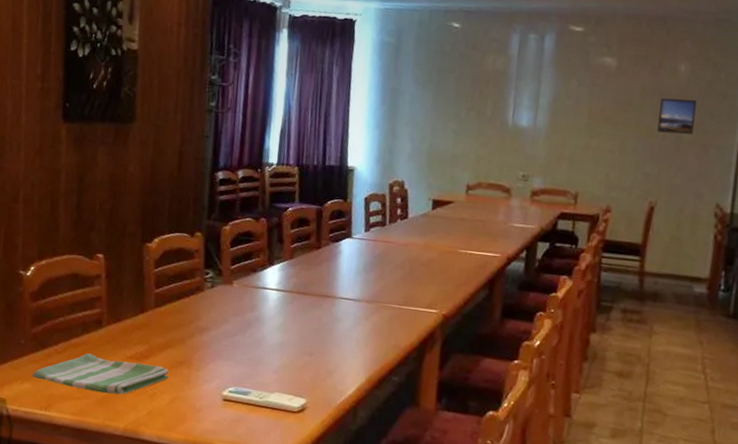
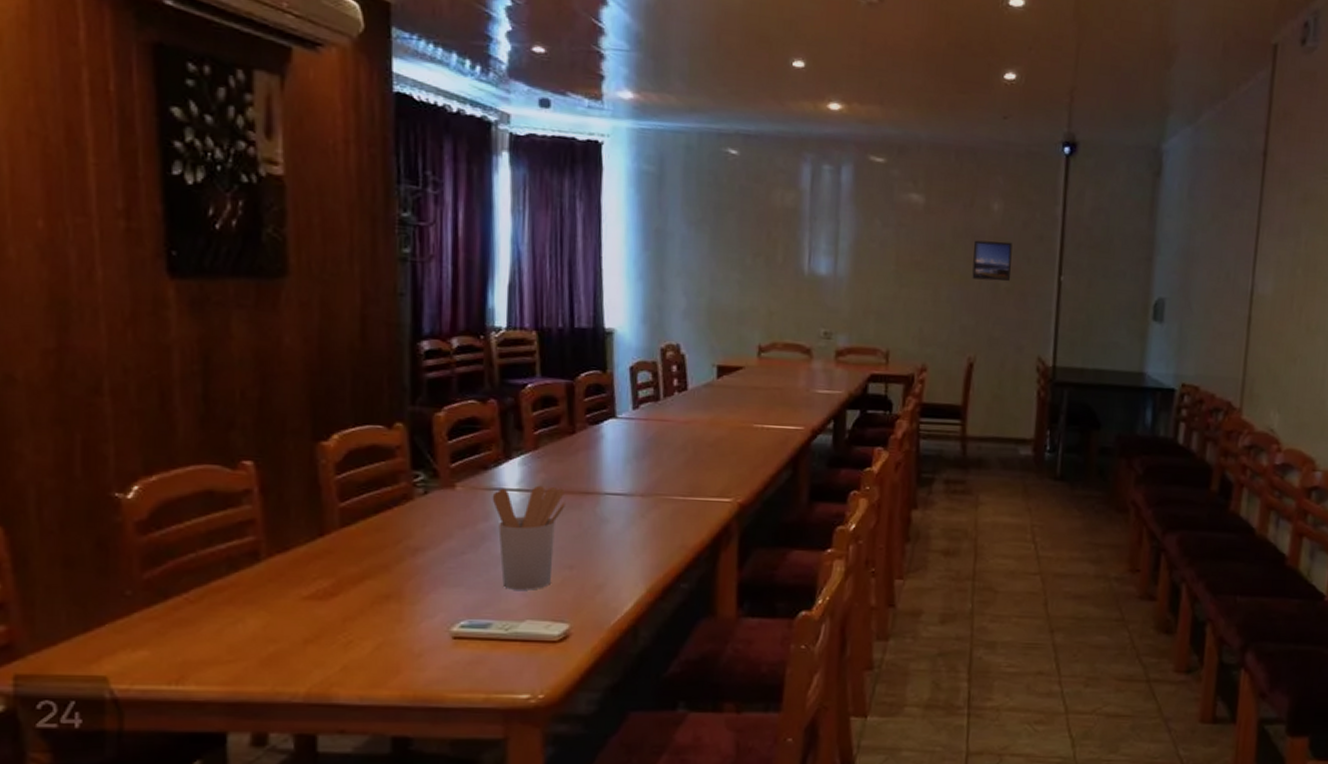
dish towel: present [32,353,169,395] -> none [149,599,370,650]
utensil holder: none [257,287,310,369] -> present [492,485,566,590]

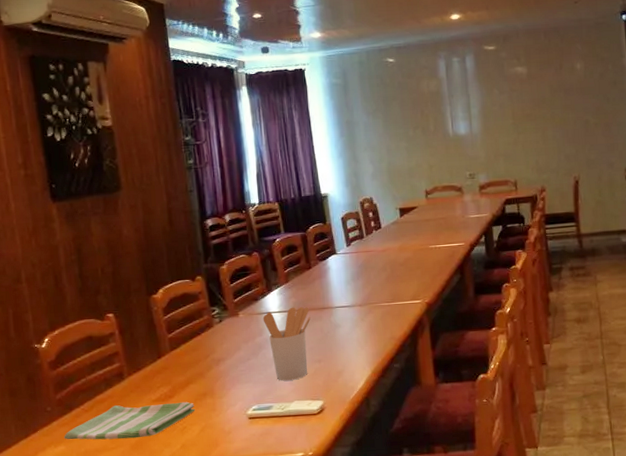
dish towel: none [149,599,370,650] -> present [64,402,195,440]
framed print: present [972,240,1013,282] -> none [566,89,597,120]

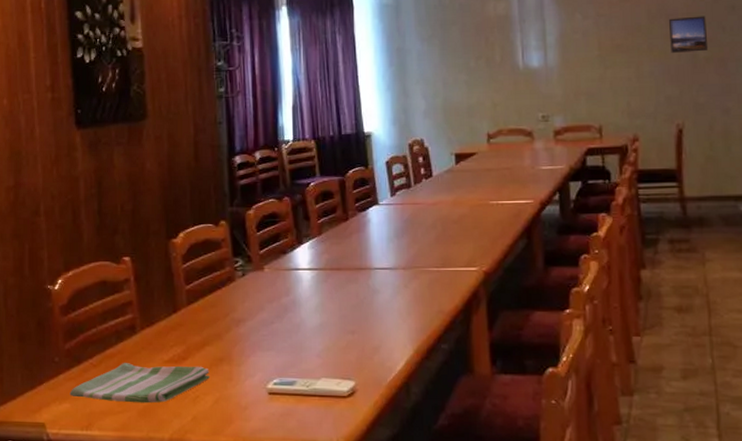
utensil holder: present [262,306,311,381] -> none [290,264,345,353]
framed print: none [566,89,597,120] -> present [668,16,709,53]

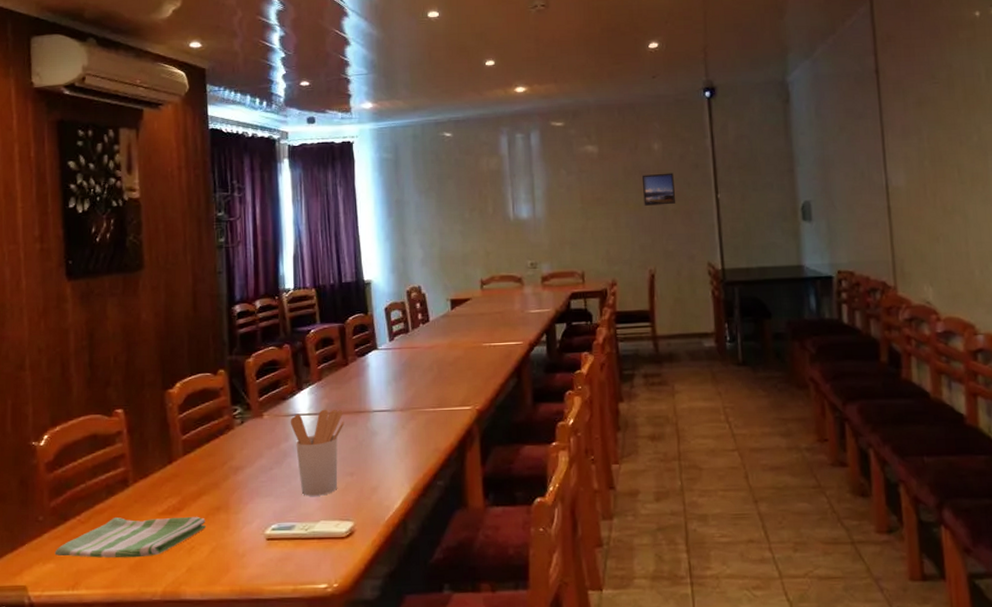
utensil holder: none [290,264,345,353] -> present [290,409,344,496]

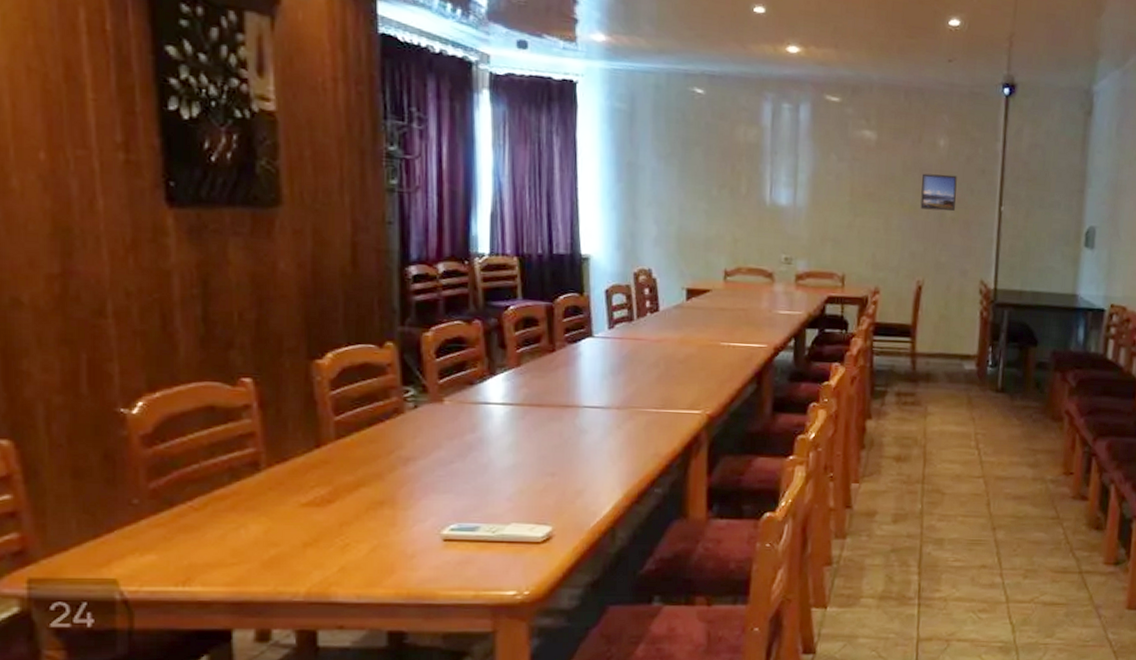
dish towel: present [54,516,206,558] -> none [156,506,365,553]
utensil holder: present [290,409,344,496] -> none [478,399,547,496]

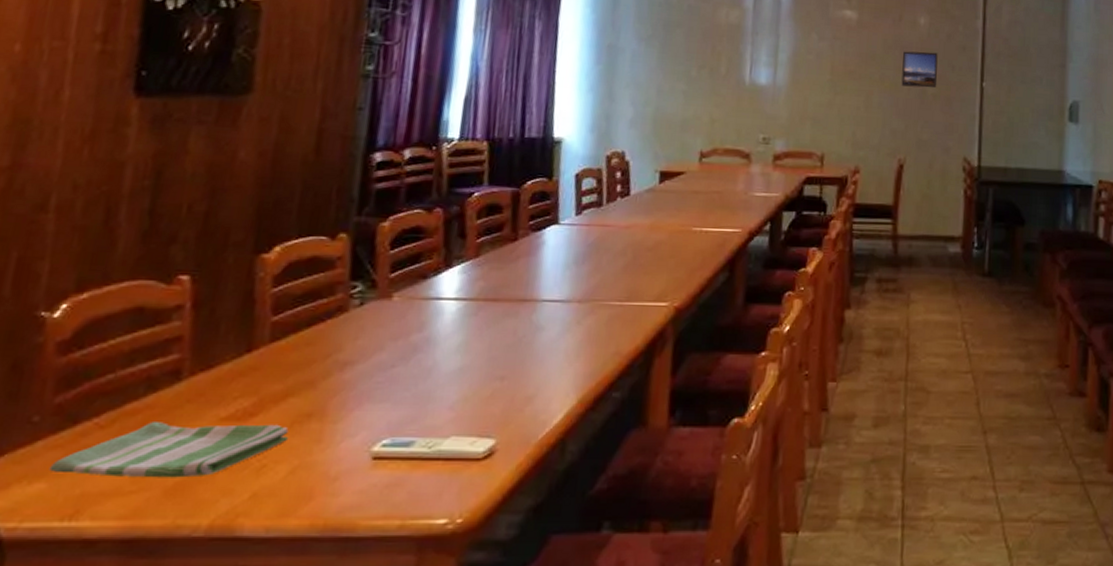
dish towel: none [156,506,365,553] -> present [49,422,289,478]

